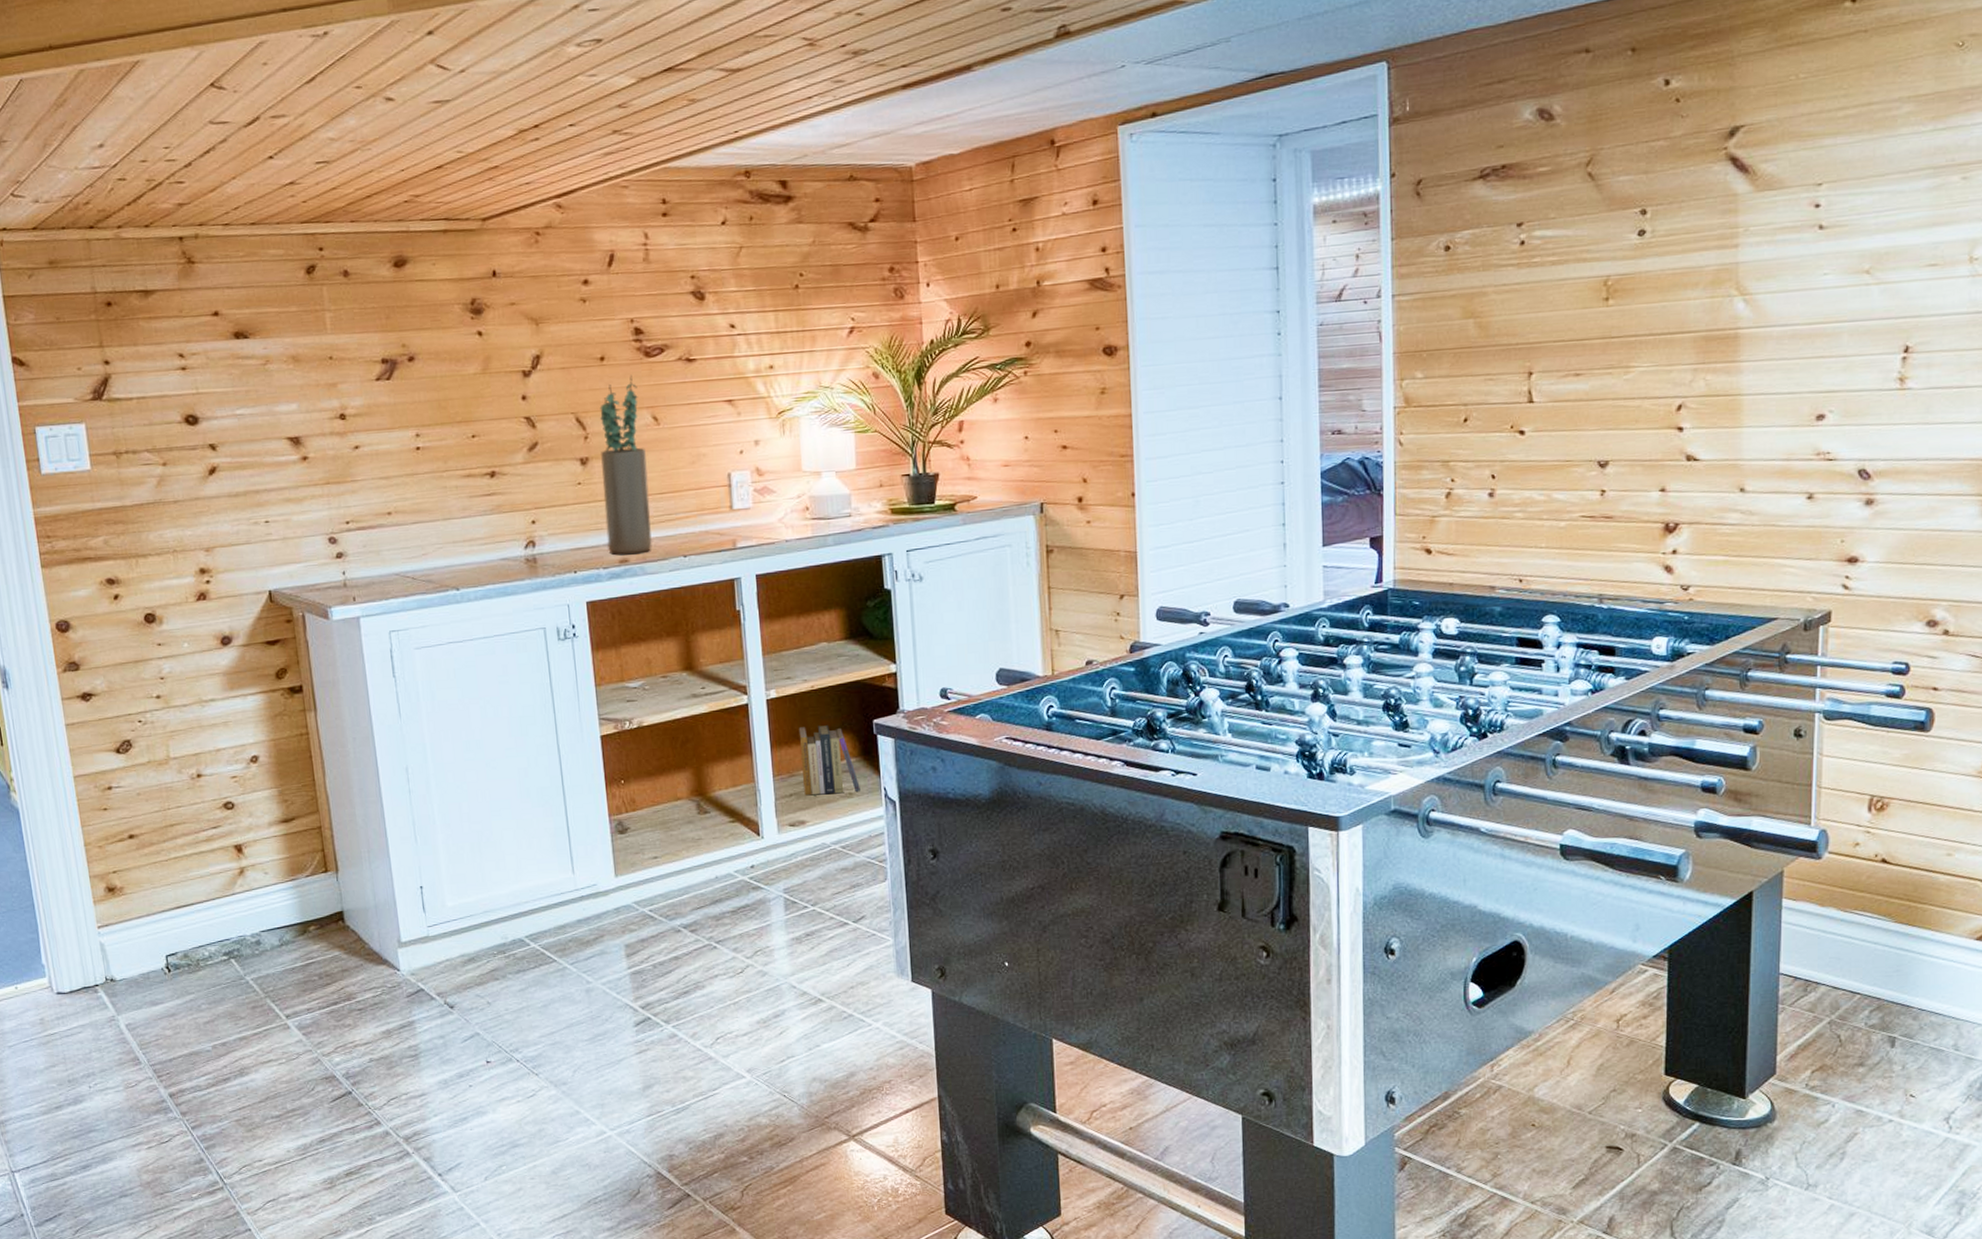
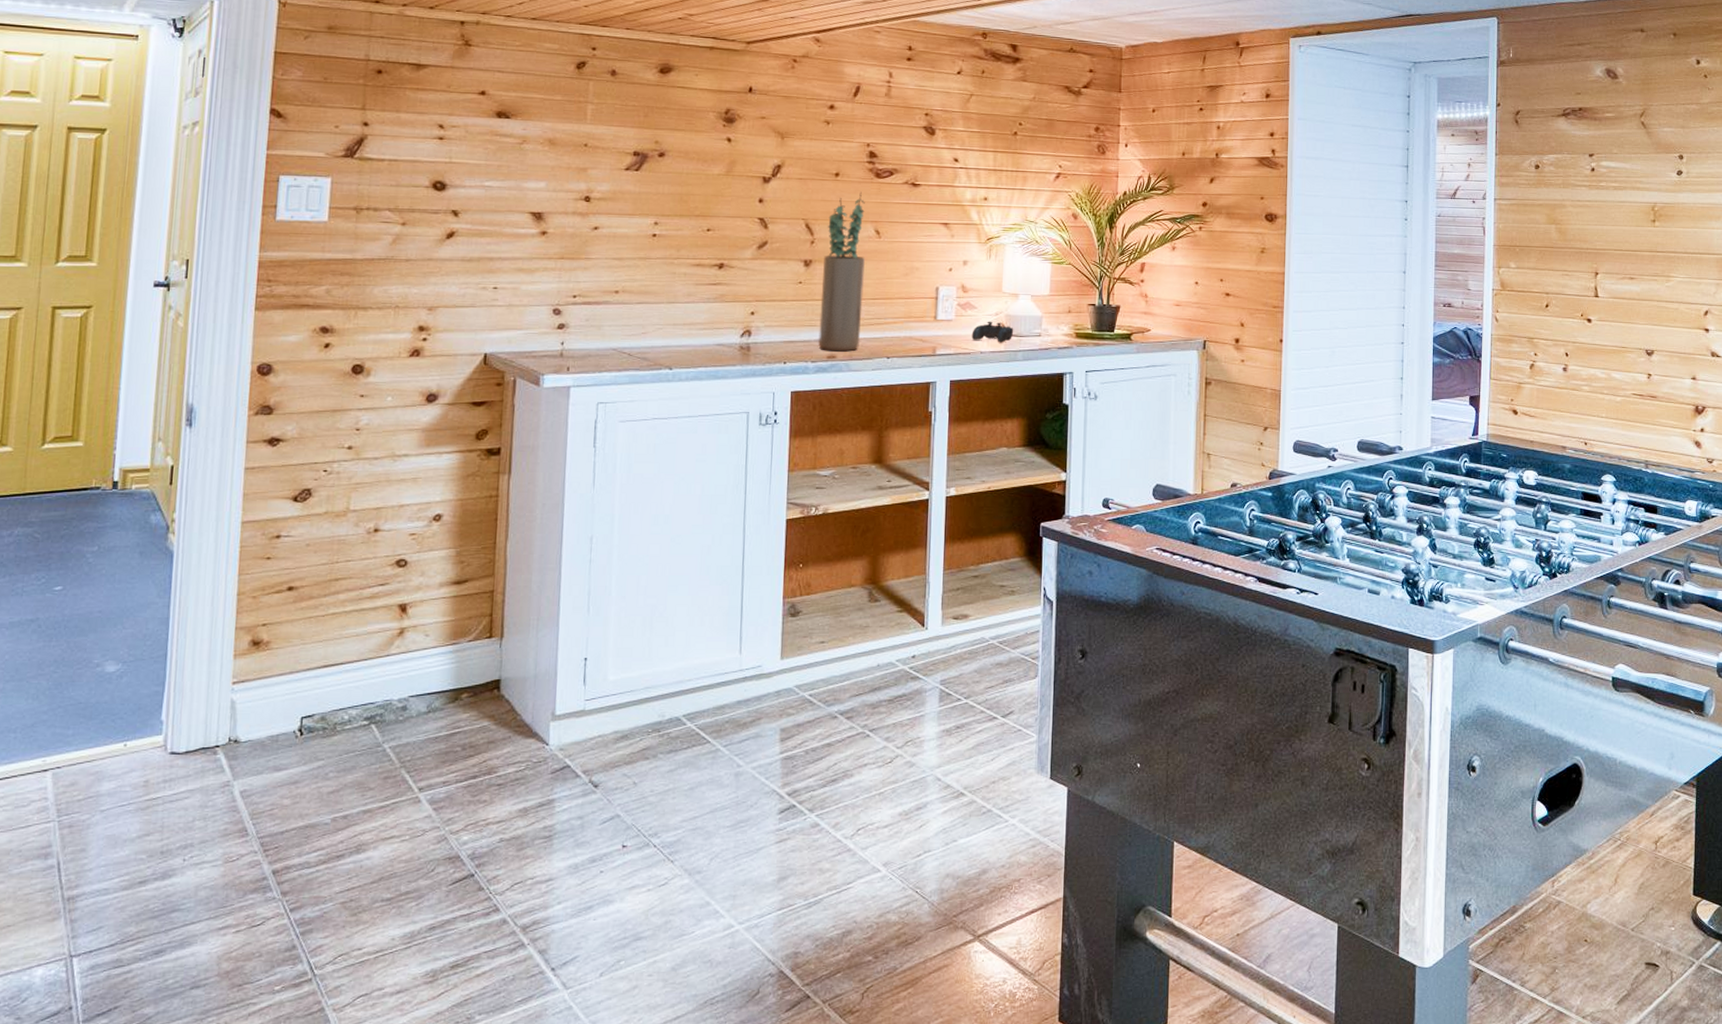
control: none [773,505,821,529] -> present [971,321,1014,344]
books: present [798,724,860,796] -> none [970,524,1022,591]

